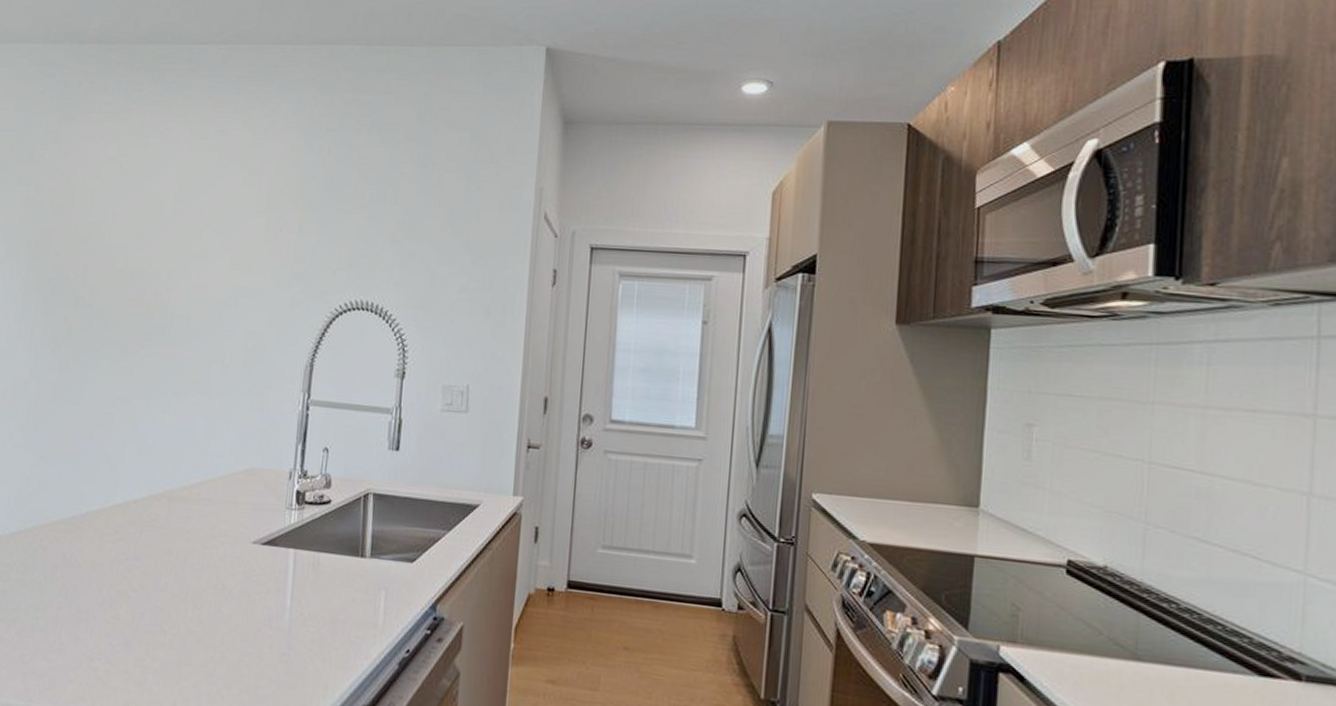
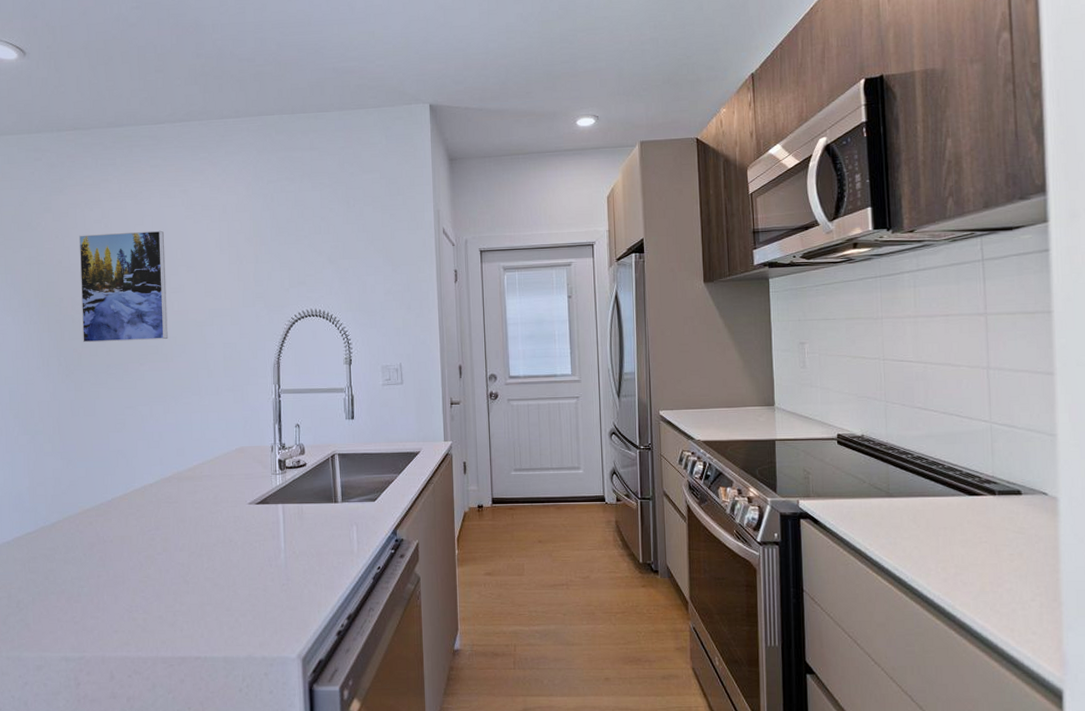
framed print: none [76,175,190,319] -> present [78,230,168,343]

